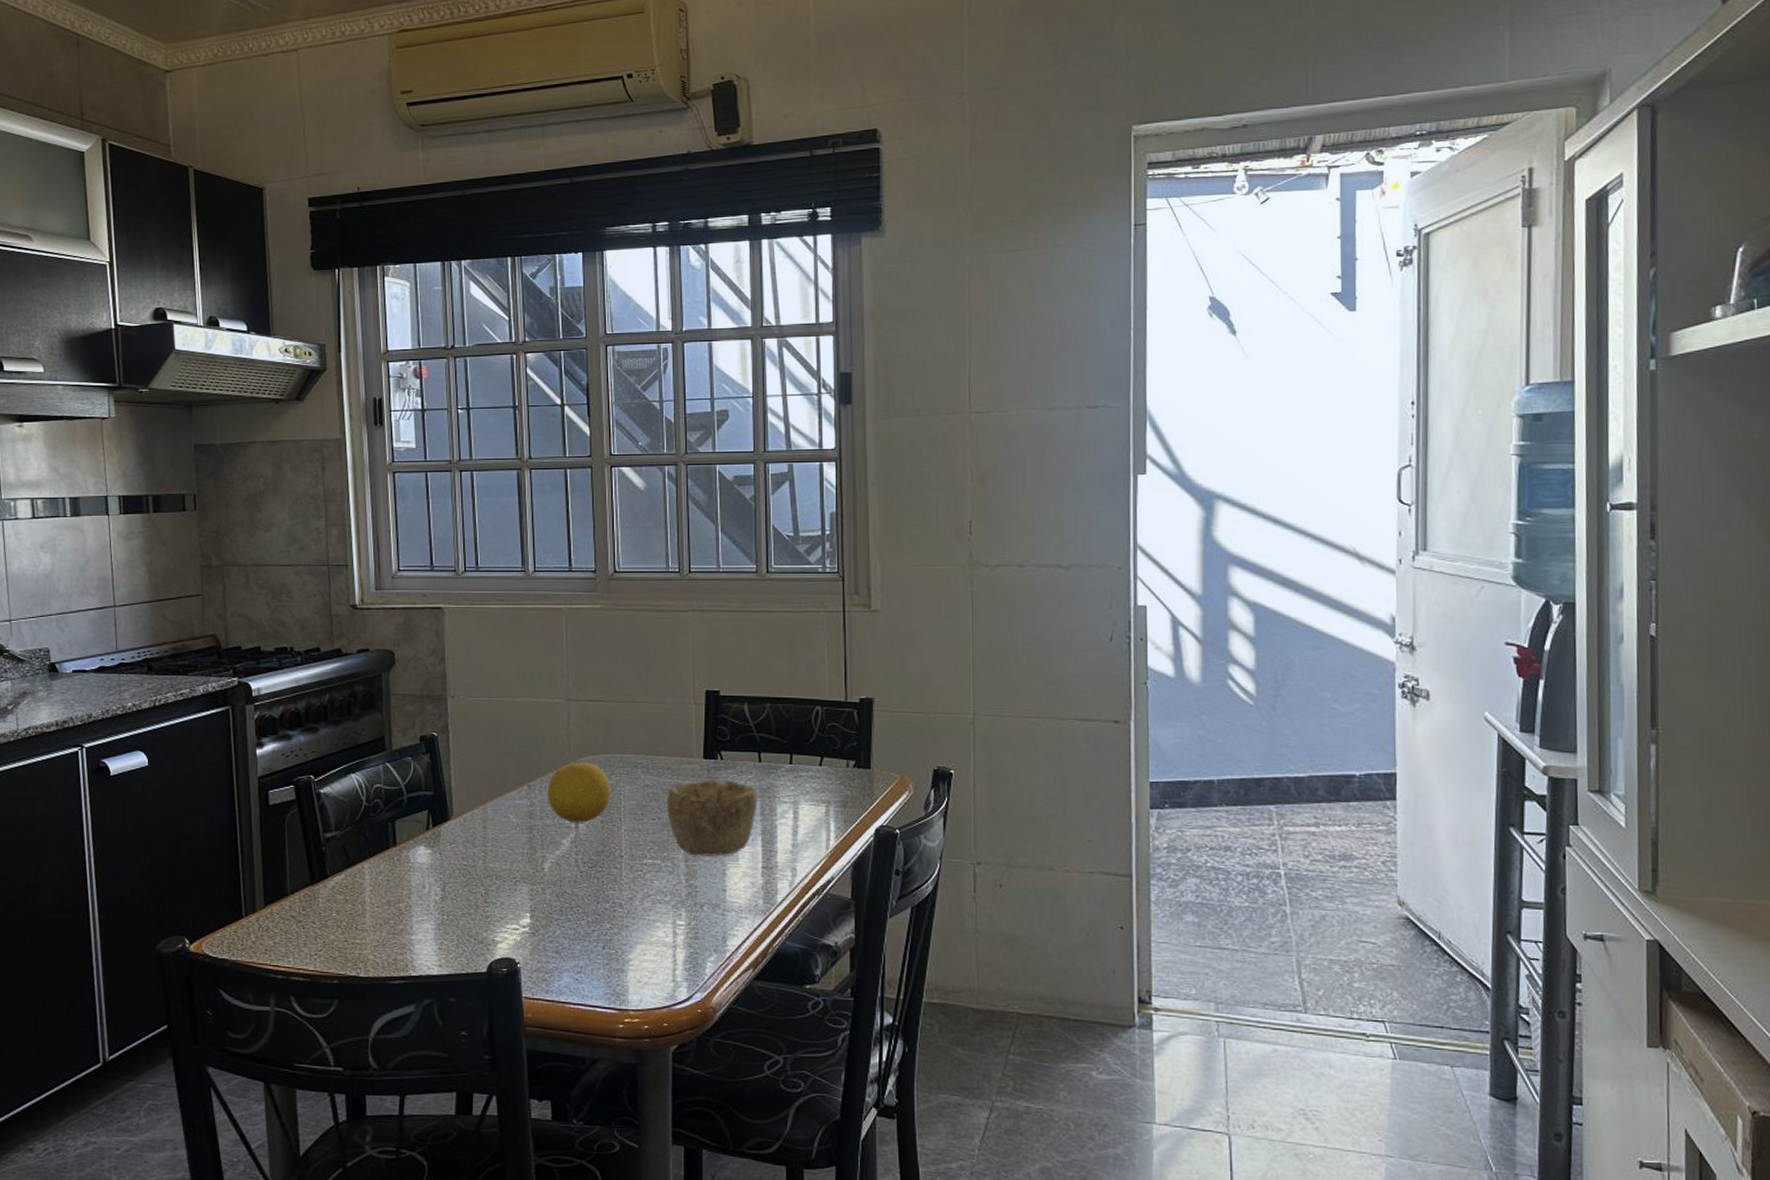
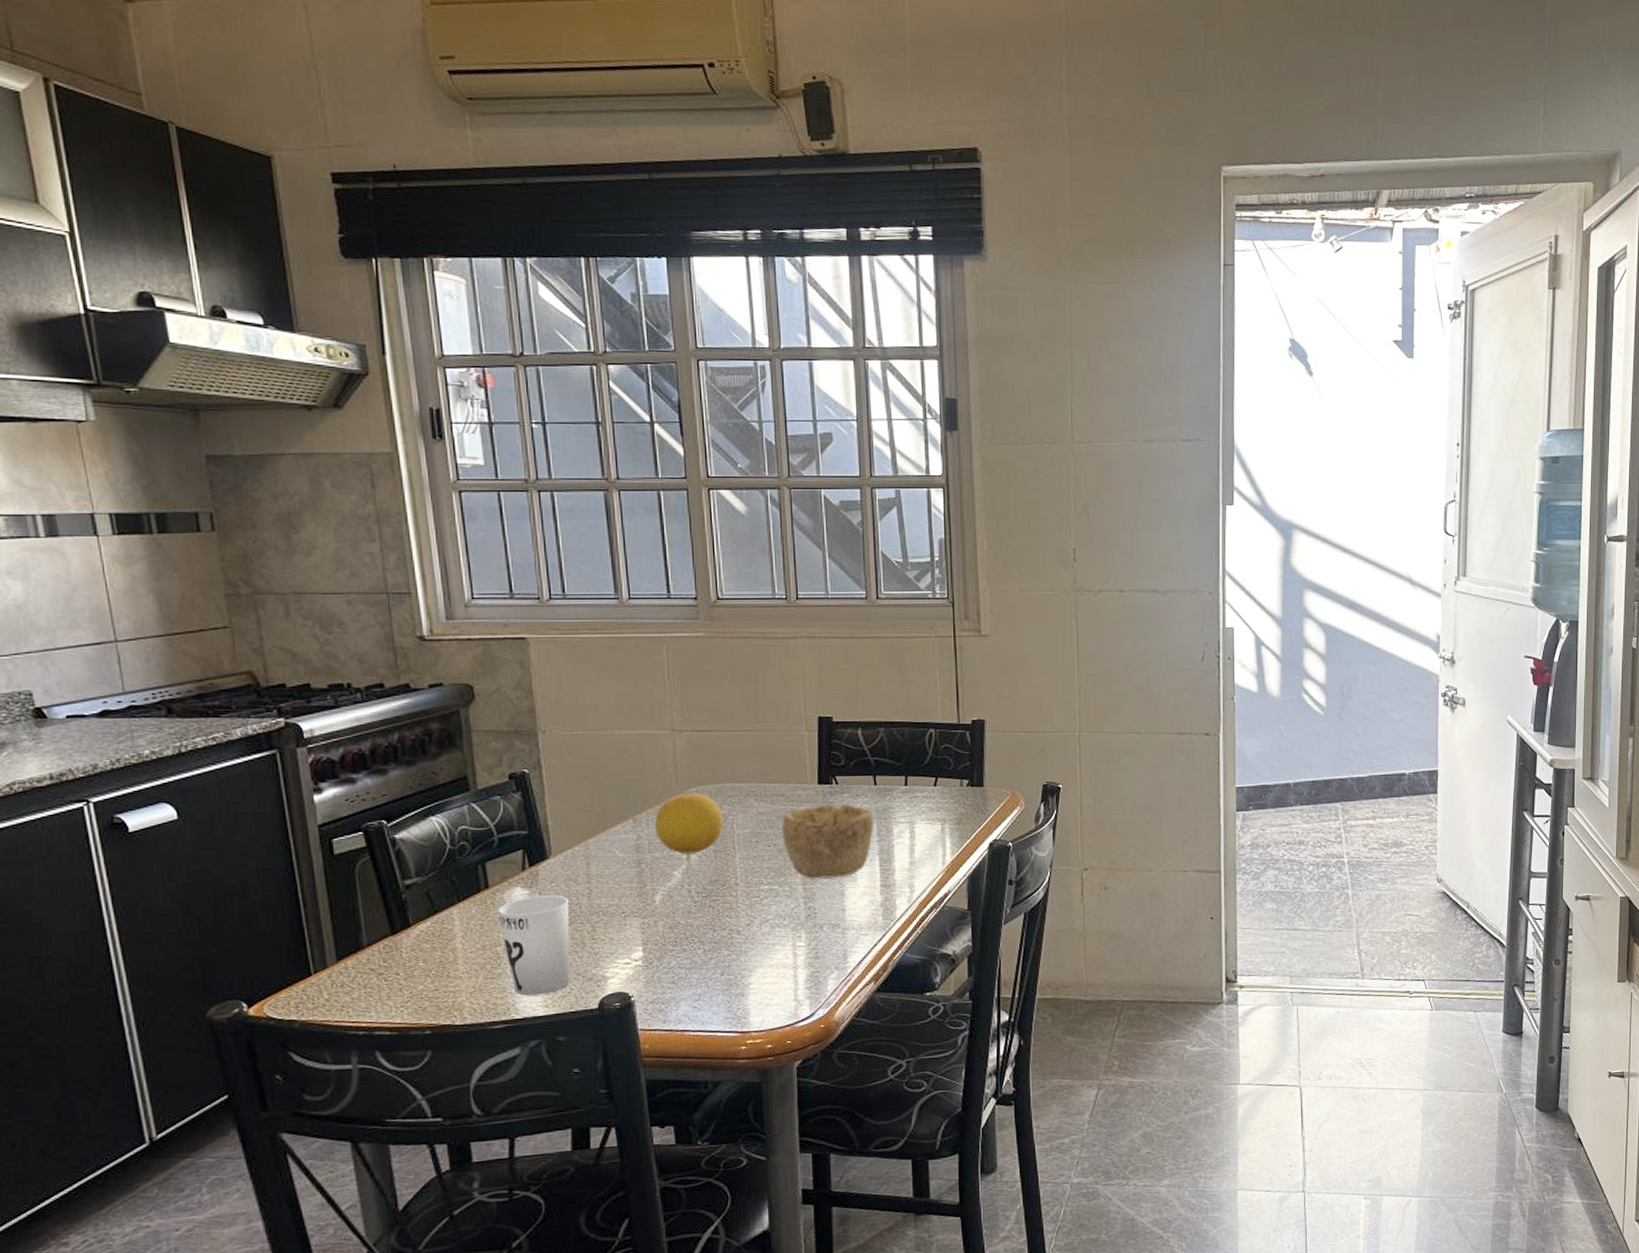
cup: none [403,856,466,954] -> present [497,895,570,996]

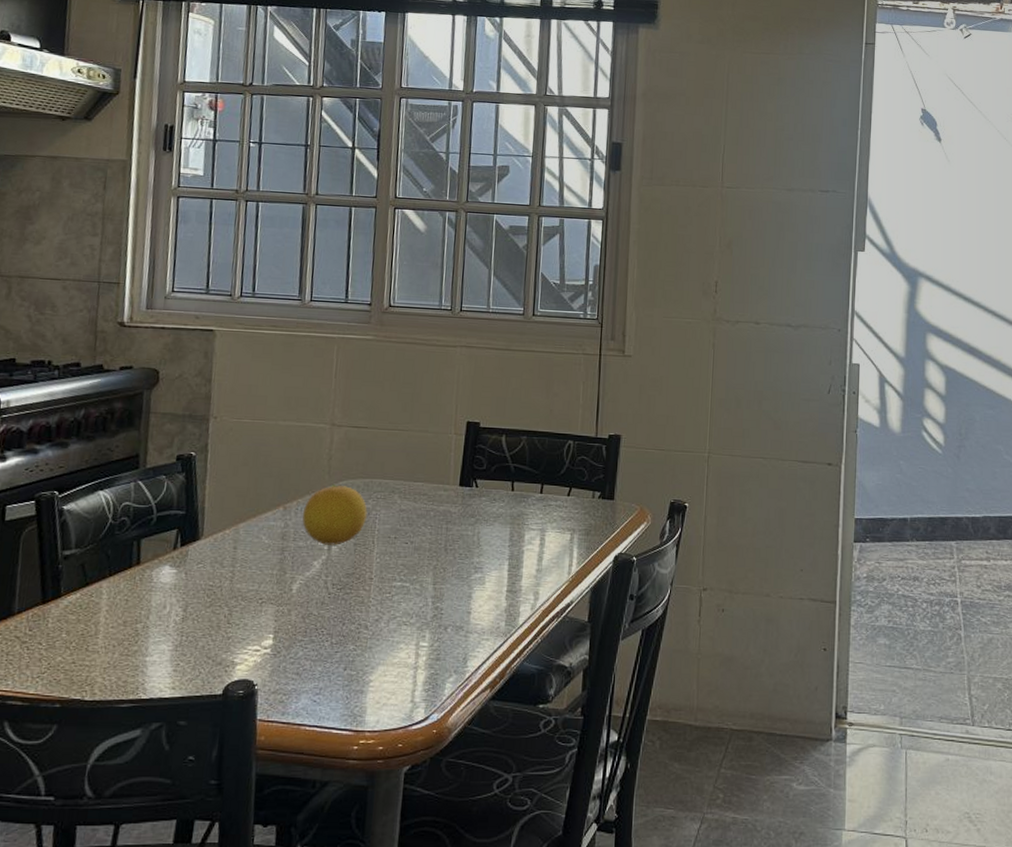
cup: present [497,895,570,996] -> none [143,576,212,676]
bowl: present [781,804,874,879] -> none [419,506,508,580]

